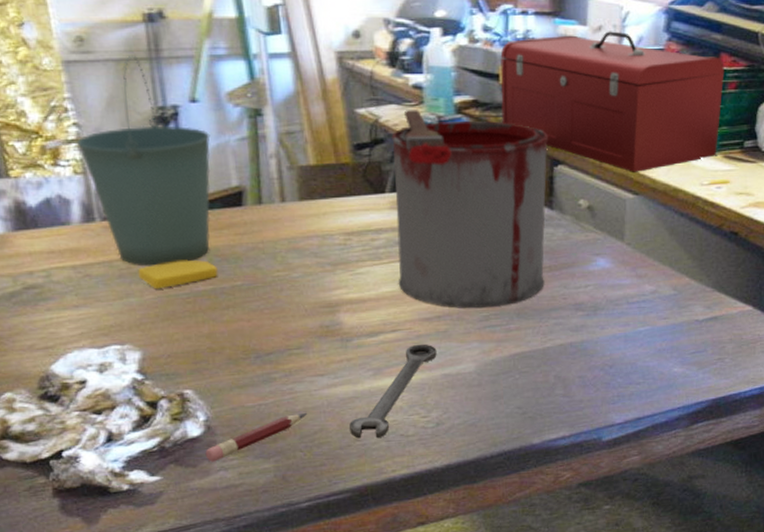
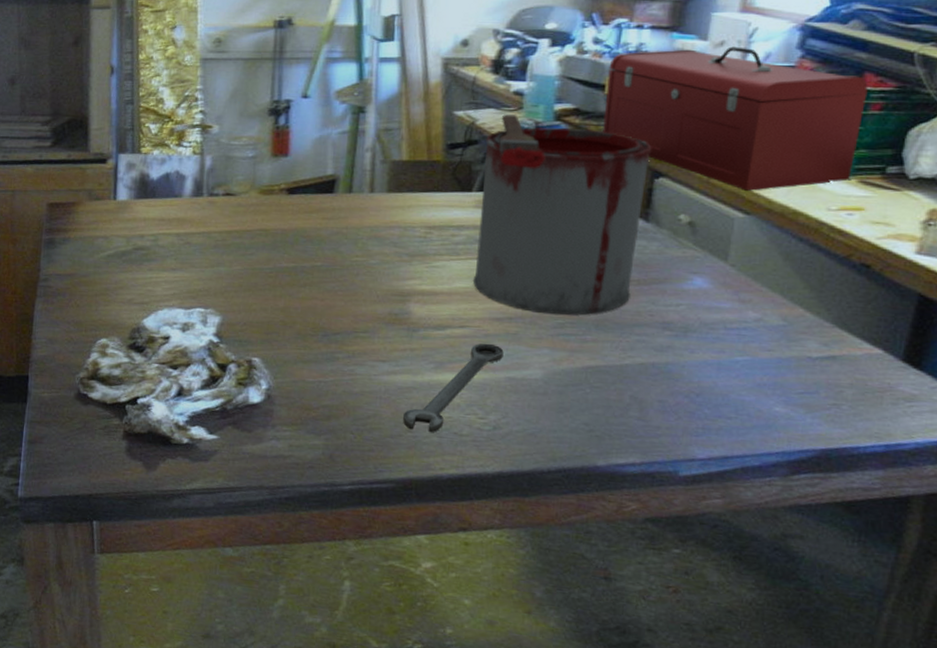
bucket: present [77,55,211,265] -> none [200,55,315,240]
sponge: present [138,260,218,290] -> none [231,238,302,262]
pencil: present [205,412,308,462] -> none [261,395,364,430]

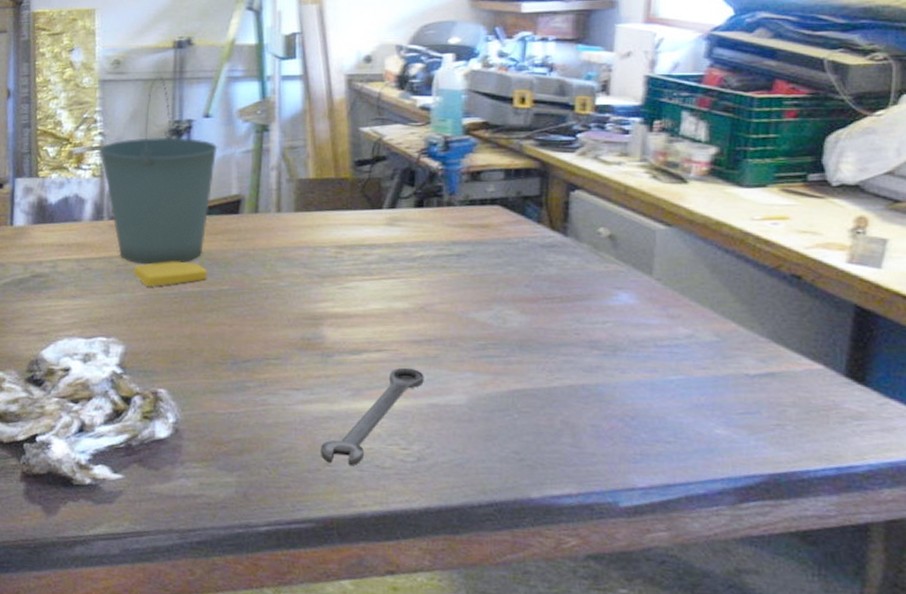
bucket: none [200,55,315,240] -> present [100,75,218,264]
sponge: none [231,238,302,262] -> present [133,262,208,287]
paint can: present [472,114,652,315] -> none [388,130,565,336]
toolbox: present [603,46,868,191] -> none [514,57,781,202]

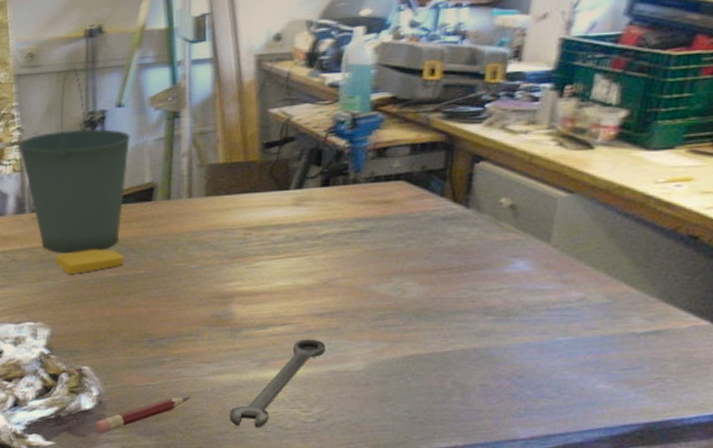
pencil: none [169,427,278,468] -> present [94,396,191,434]

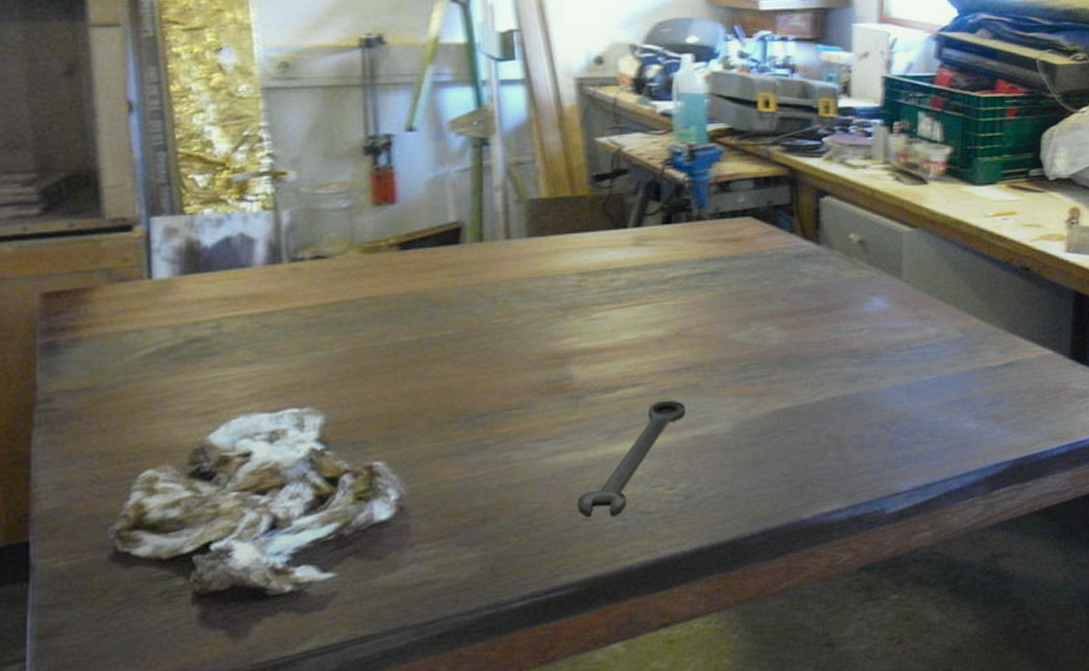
bucket: present [19,67,131,252] -> none [270,81,427,313]
sponge: present [55,250,124,275] -> none [328,306,426,341]
pencil: present [94,396,191,434] -> none [394,486,527,553]

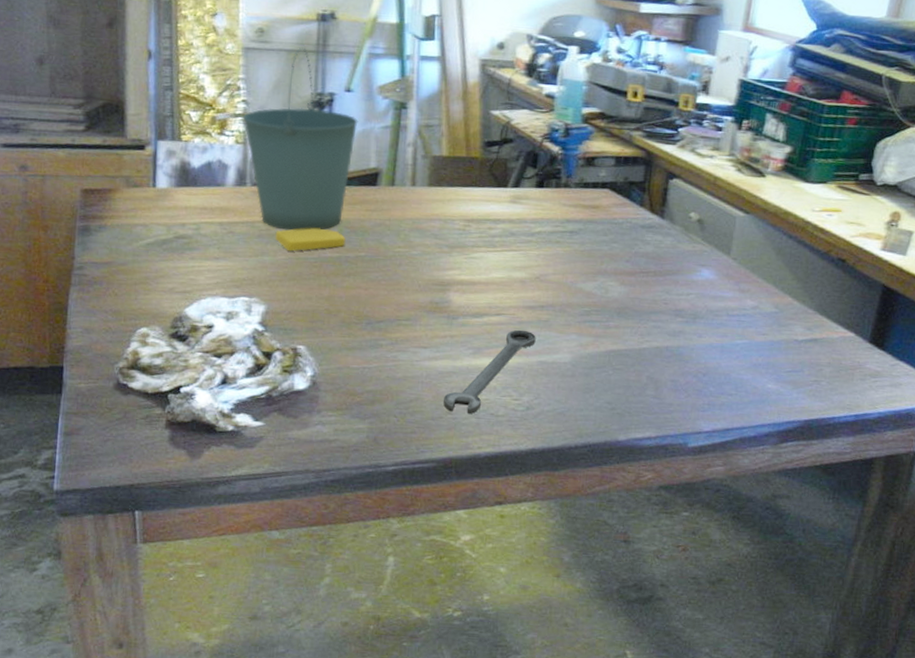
bucket: none [270,81,427,313] -> present [243,47,358,230]
sponge: none [328,306,426,341] -> present [275,228,346,252]

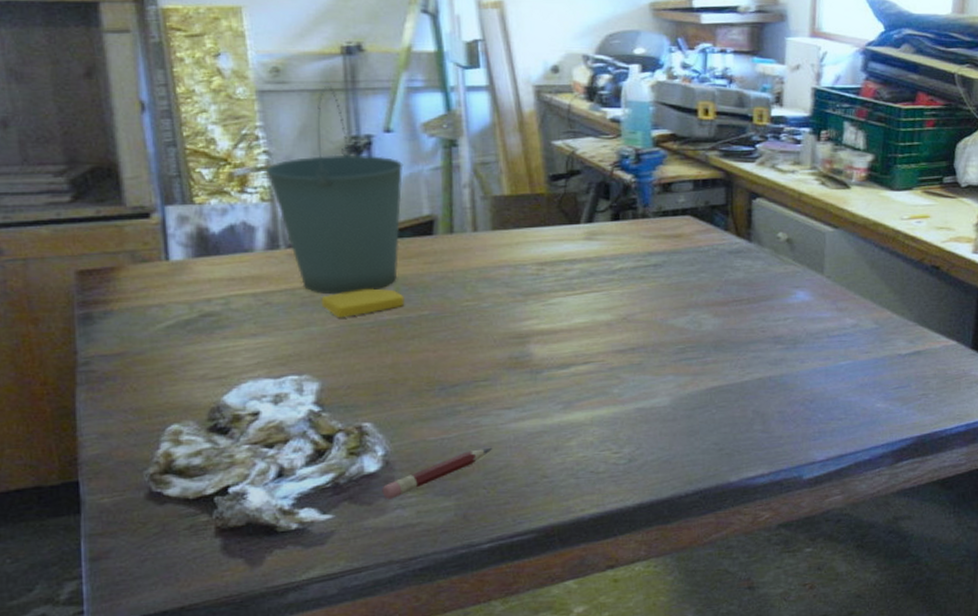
pencil: none [307,380,407,416] -> present [382,447,493,500]
wrench: present [443,329,536,414] -> none [537,376,630,475]

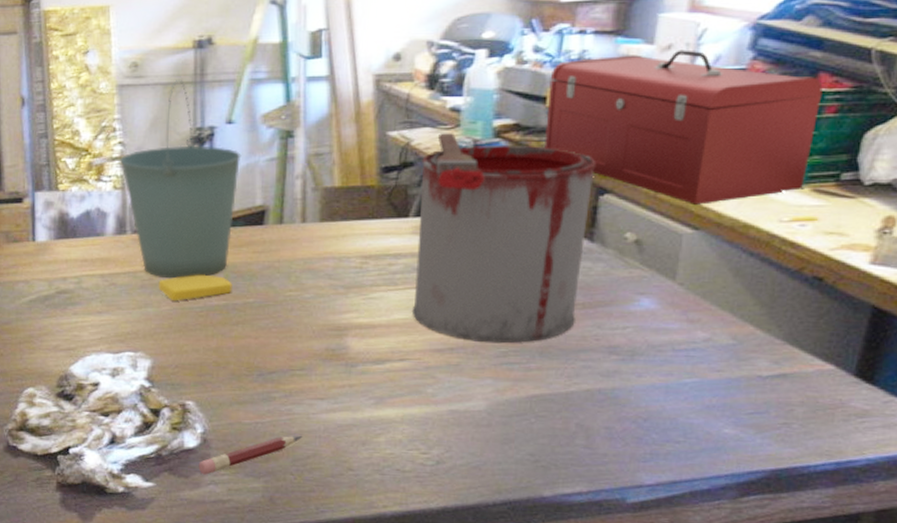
paint can: none [588,142,747,340] -> present [411,133,597,343]
toolbox: none [699,70,922,206] -> present [544,50,823,205]

